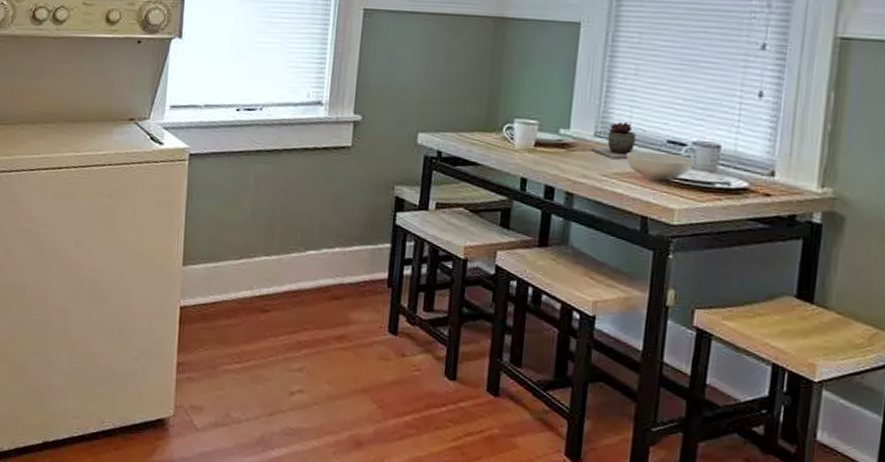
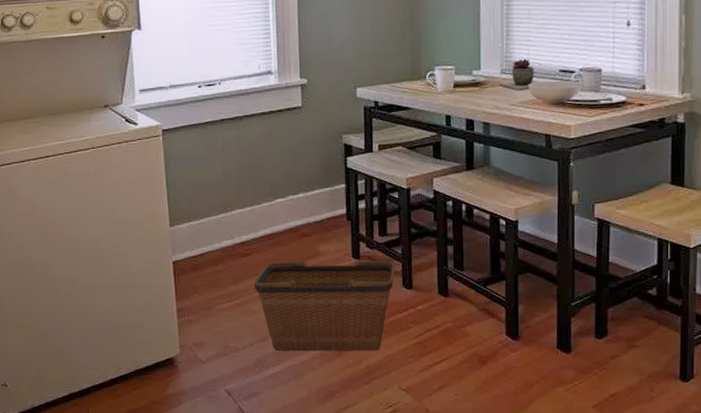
bicycle basket: none [269,324,438,449] -> present [254,259,395,351]

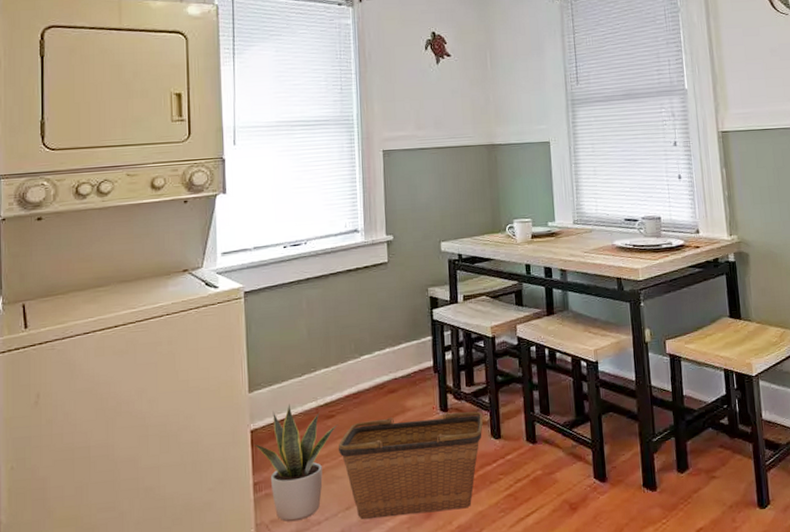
potted plant: none [175,240,254,347] -> present [253,404,339,522]
succulent plant: present [499,58,537,91] -> none [572,209,606,239]
bowl: present [528,80,583,105] -> none [598,228,646,251]

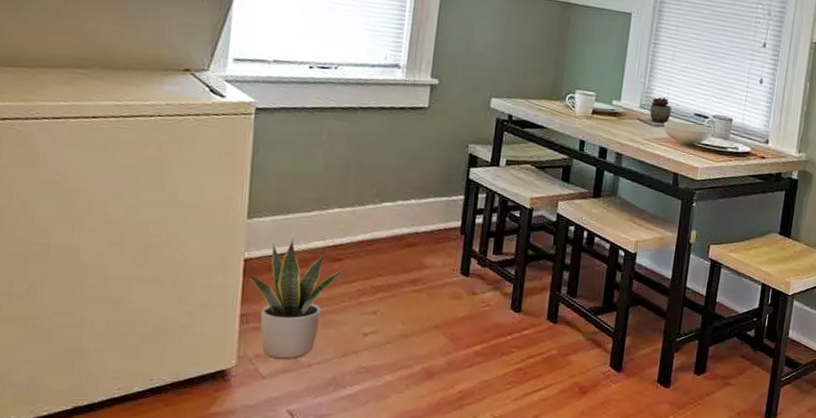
bicycle basket: present [339,411,483,519] -> none [342,270,505,375]
succulent plant: none [572,209,606,239] -> present [636,97,672,128]
bowl: none [598,228,646,251] -> present [663,121,714,146]

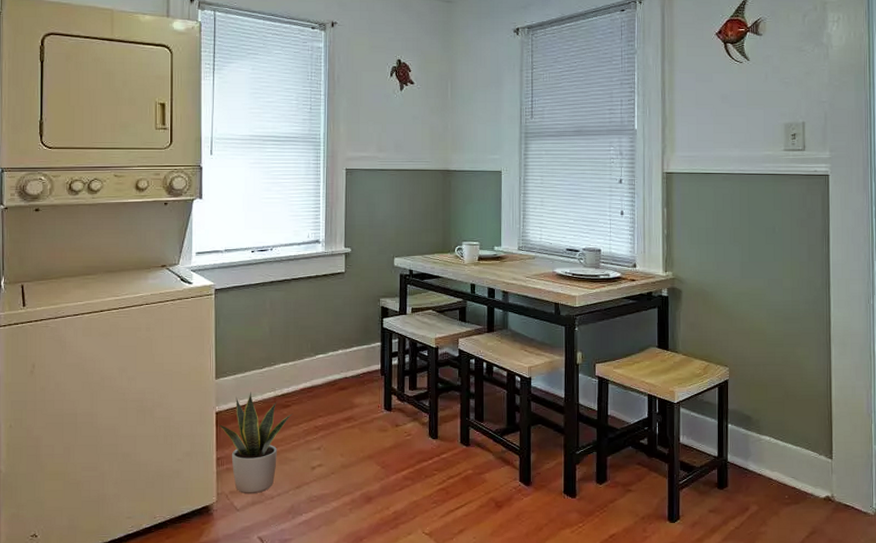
succulent plant: present [636,97,672,128] -> none [516,238,548,265]
bowl: present [663,121,714,146] -> none [540,257,586,278]

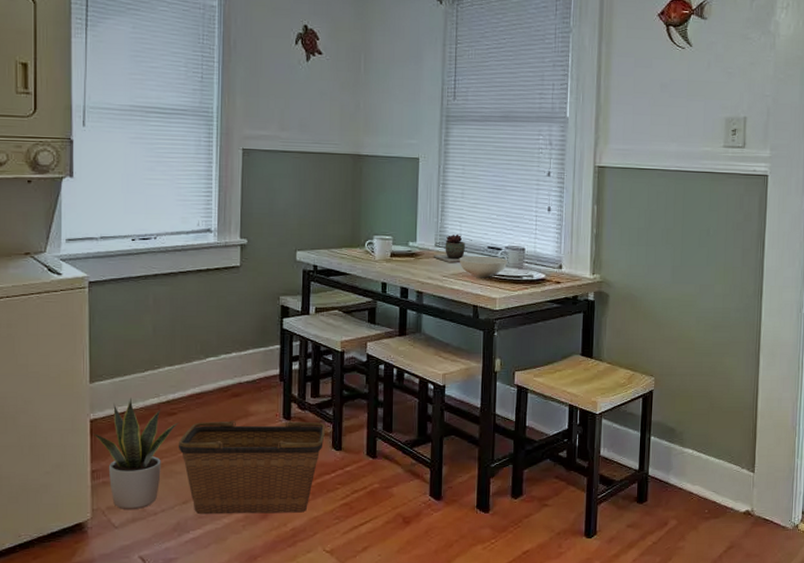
bicycle basket: none [293,411,422,498] -> present [179,420,325,514]
succulent plant: none [516,238,548,265] -> present [433,234,467,263]
bowl: none [540,257,586,278] -> present [459,255,508,278]

